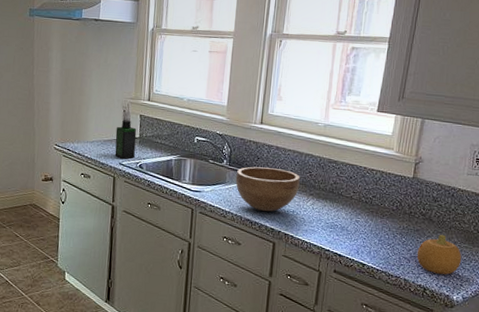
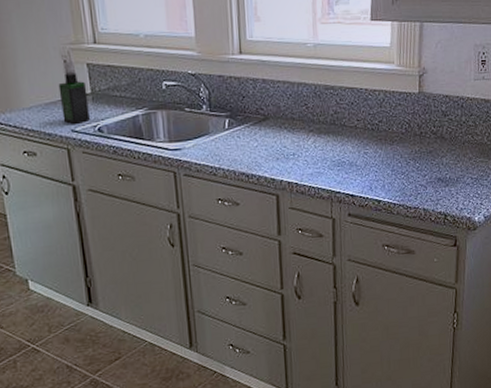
bowl: present [235,166,300,212] -> none [220,106,297,160]
fruit: present [416,234,462,275] -> none [433,151,479,197]

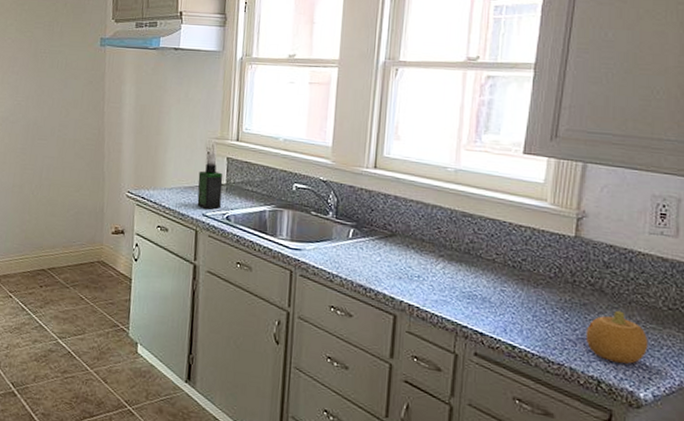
fruit: none [433,151,479,197] -> present [585,310,649,364]

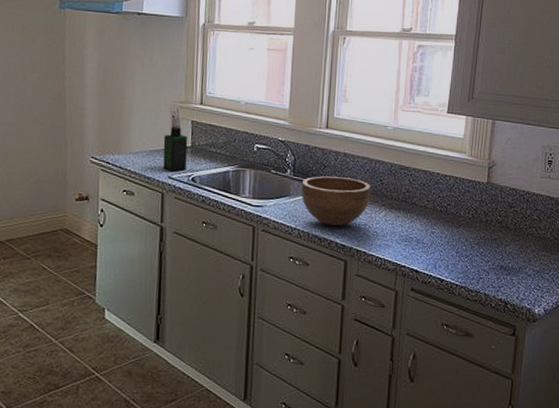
bowl: none [344,220,426,276] -> present [301,176,371,226]
fruit: present [585,310,649,364] -> none [495,242,541,286]

